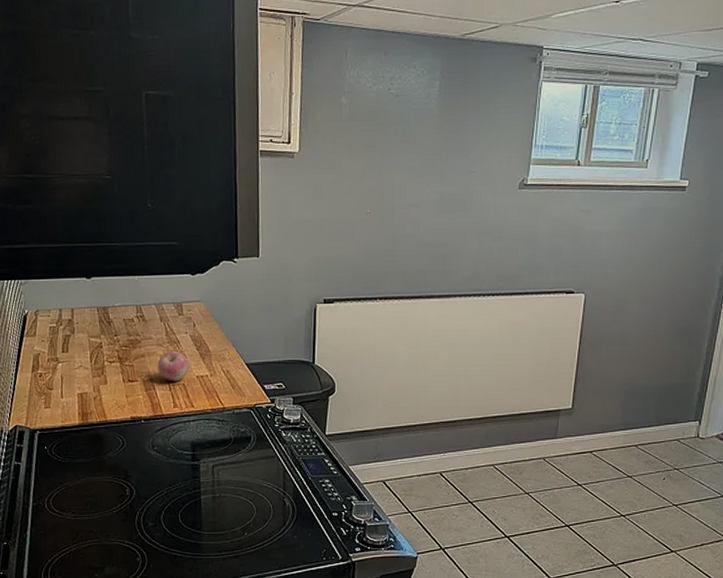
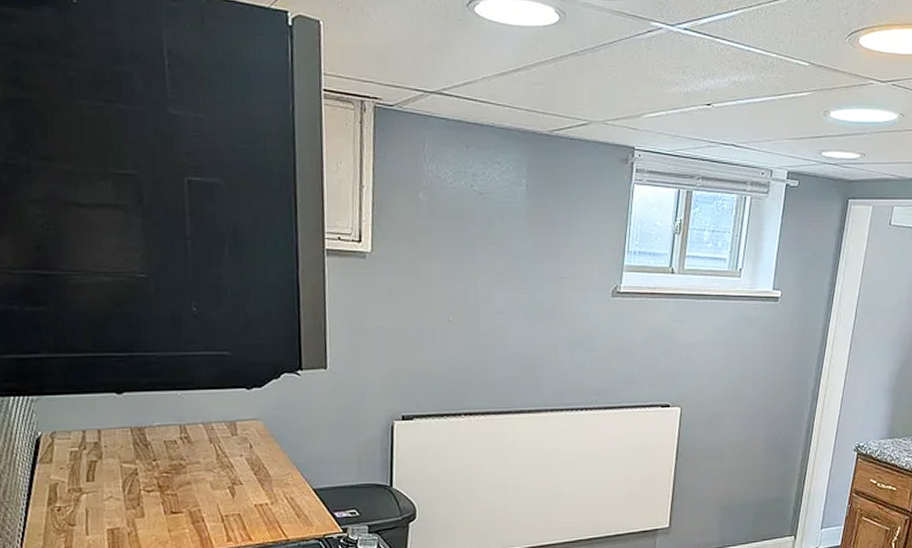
apple: present [158,351,190,381] -> none [207,477,246,511]

